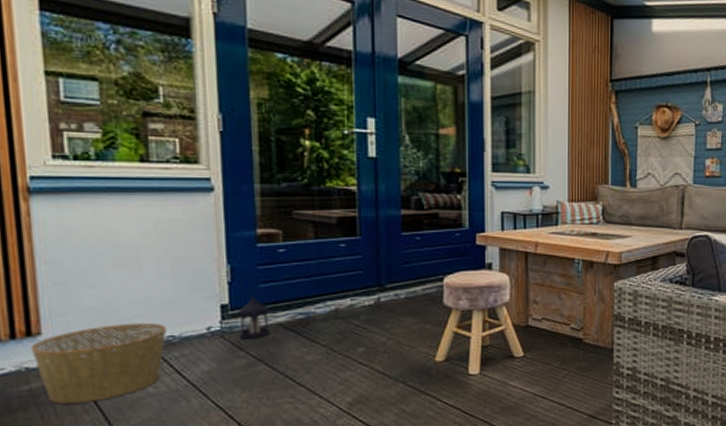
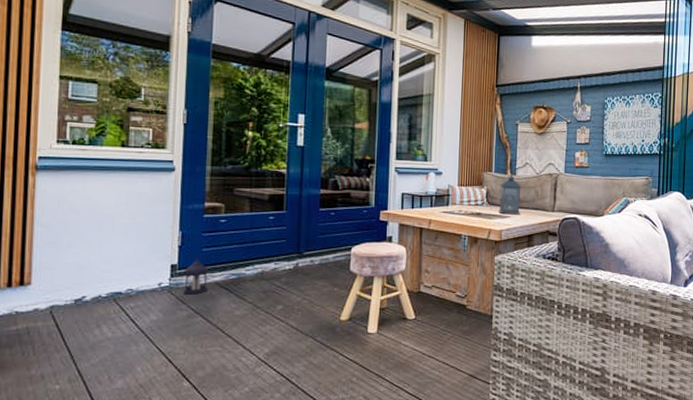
basket: present [30,322,168,405] -> none [21,277,128,344]
lantern: none [617,186,644,234] -> present [498,173,522,215]

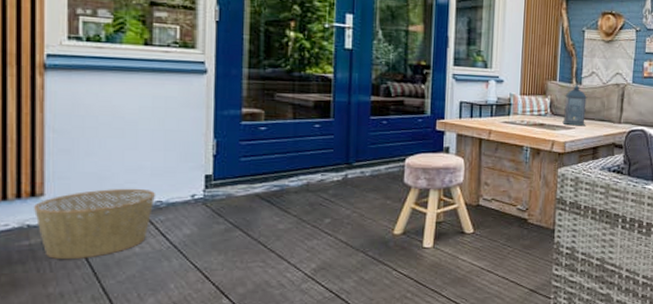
basket: none [21,277,128,344] -> present [33,188,156,260]
lantern: present [184,254,208,294] -> none [220,164,248,207]

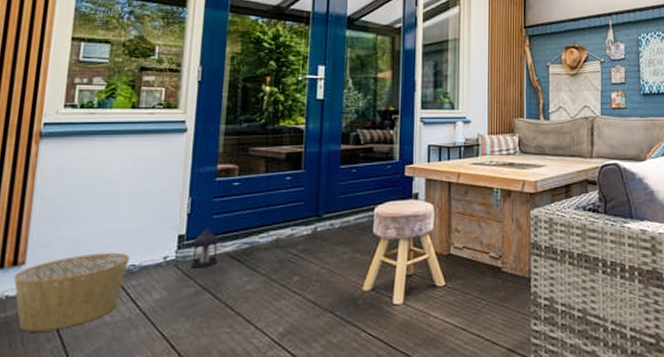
lantern: none [220,164,248,207] -> present [191,222,219,268]
lantern: present [562,83,588,126] -> none [532,118,557,164]

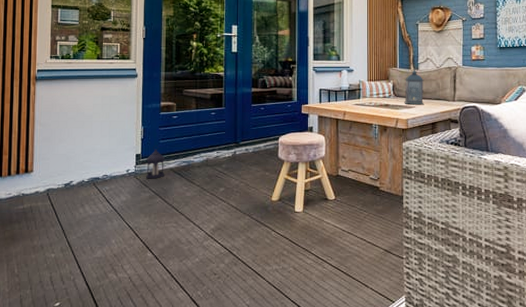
basket: present [13,252,131,333] -> none [26,165,104,220]
lantern: none [532,118,557,164] -> present [404,68,424,105]

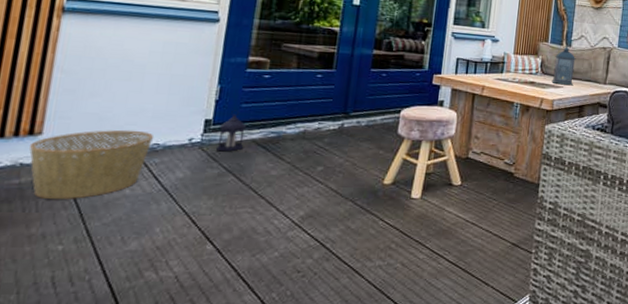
basket: none [26,165,104,220] -> present [29,129,155,200]

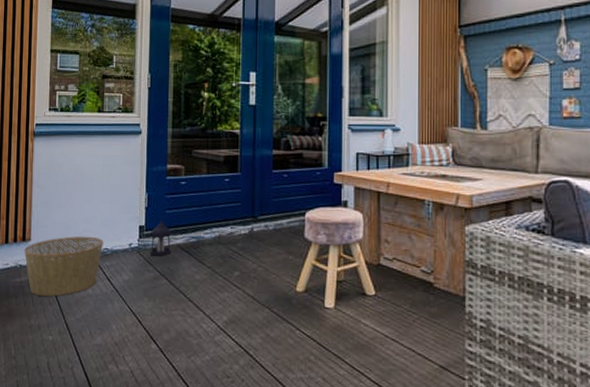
lantern: present [551,45,576,86] -> none [467,128,495,178]

